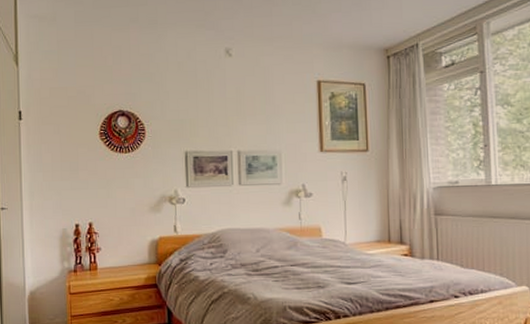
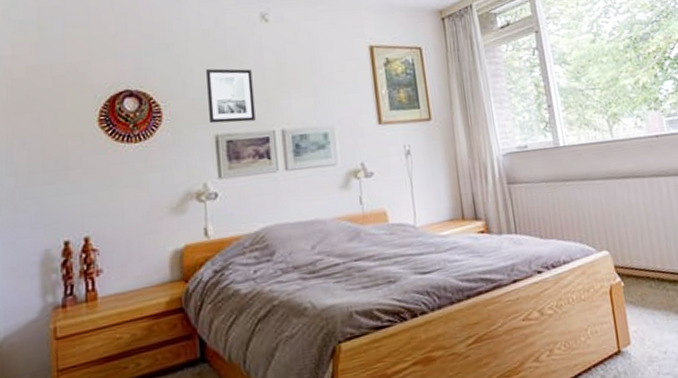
wall art: none [180,96,217,142] -> present [206,68,256,124]

